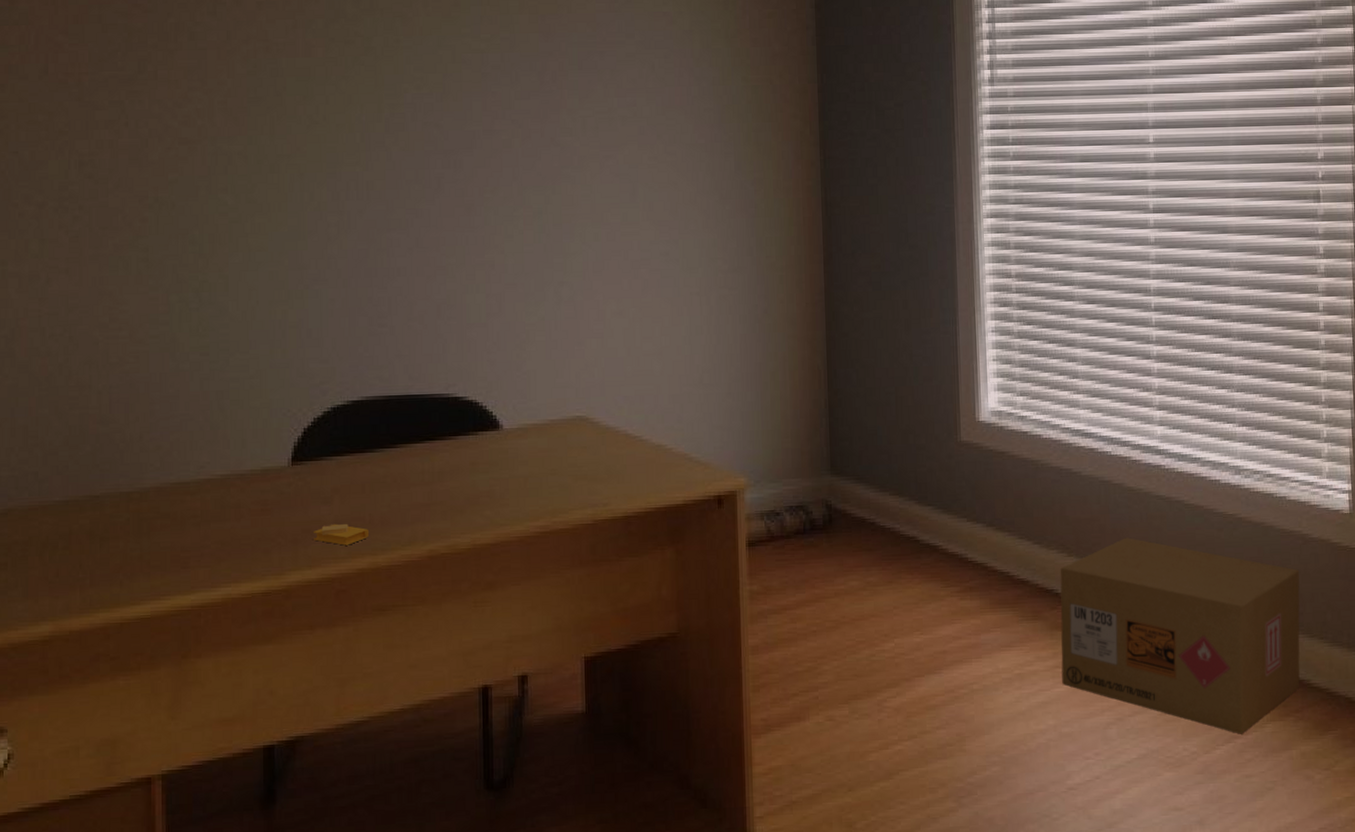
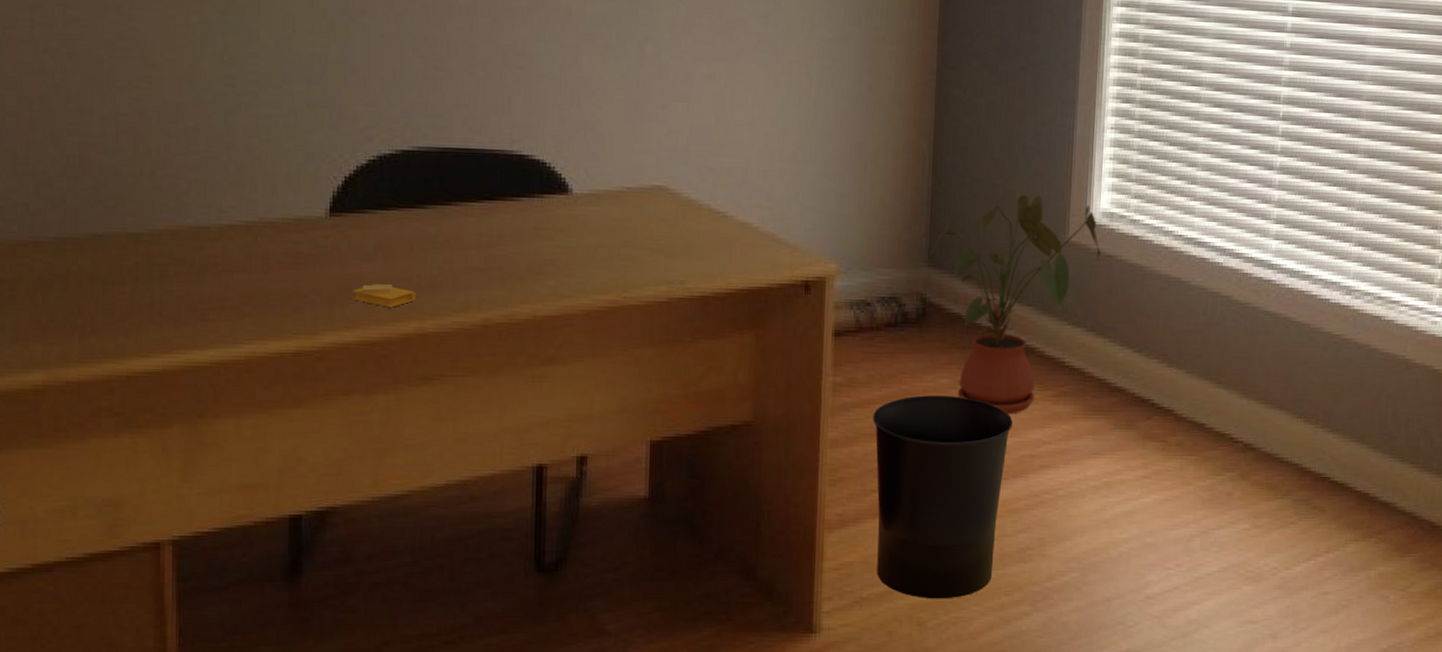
waste bin: none [789,597,923,800] -> present [873,395,1013,599]
house plant: none [831,400,993,612] -> present [930,195,1101,414]
cardboard box: present [1060,537,1300,734] -> none [1150,351,1399,552]

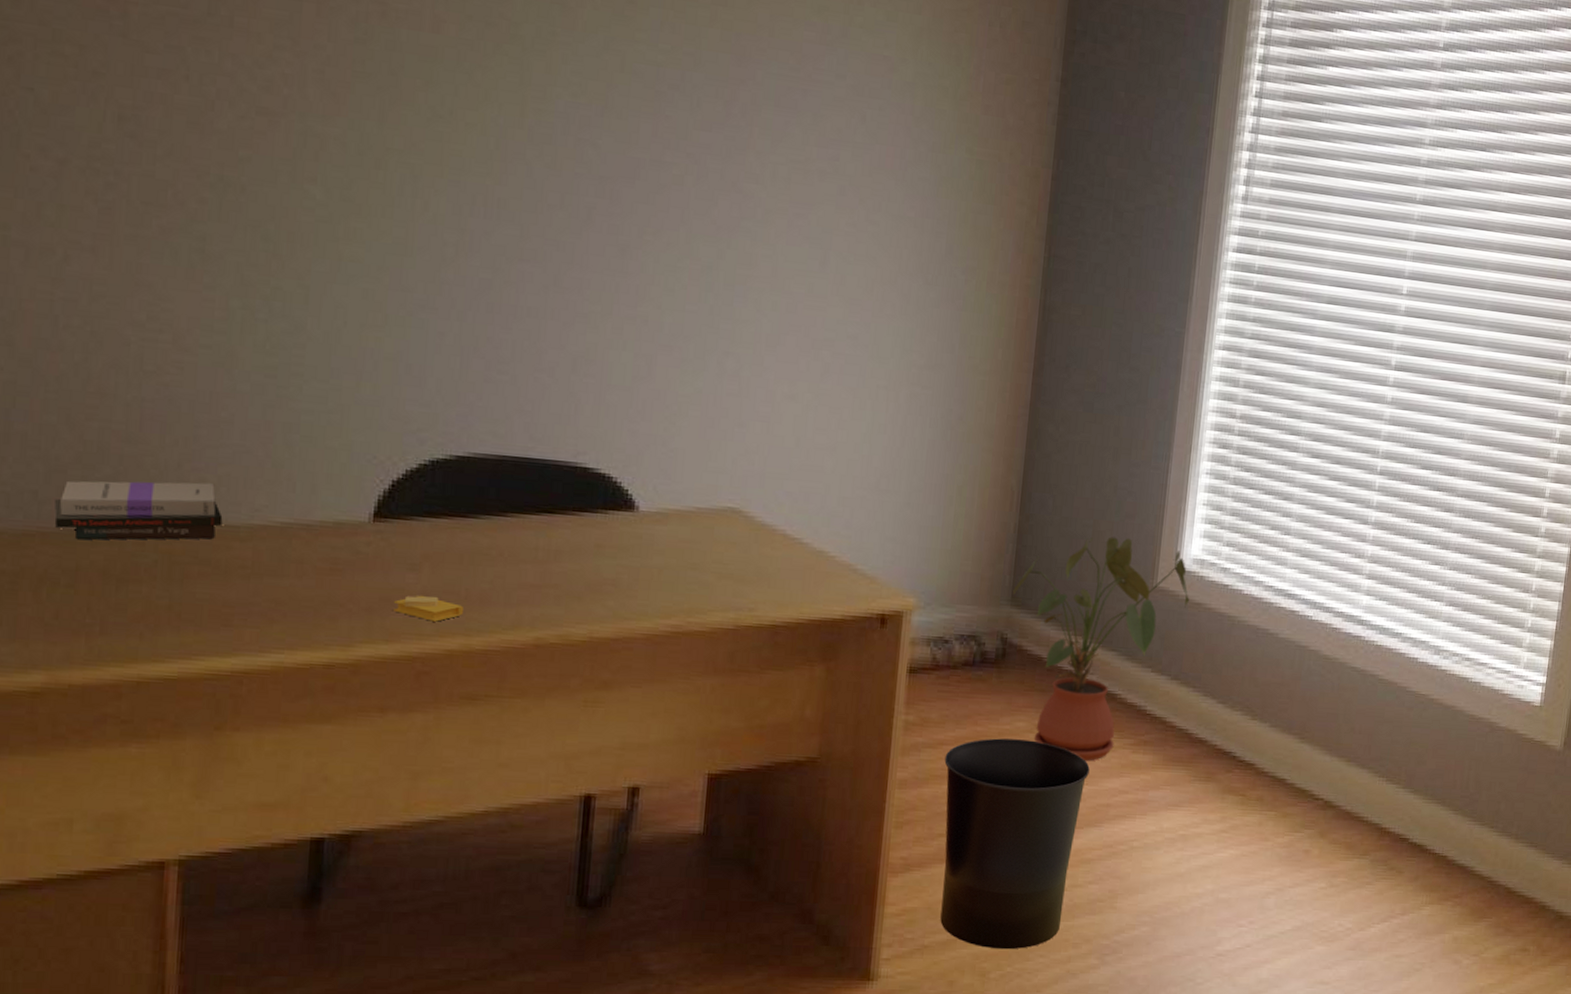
books: none [43,188,194,247] -> present [53,480,223,540]

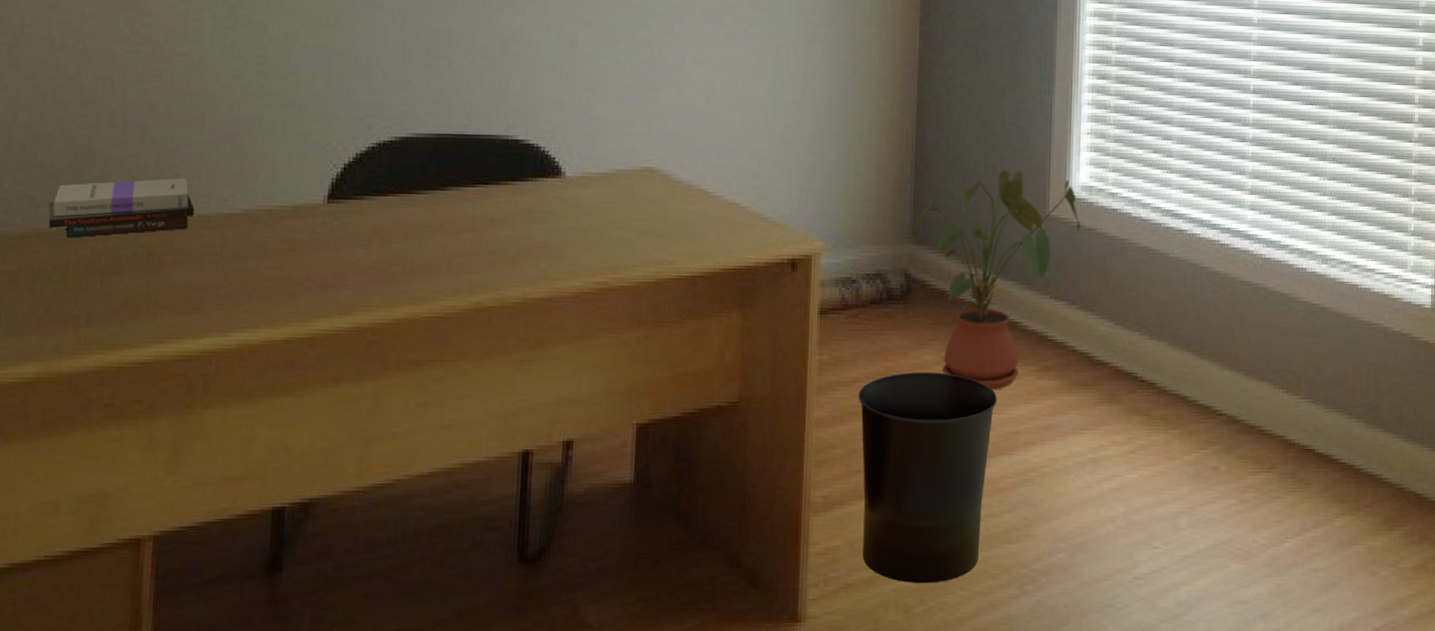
sticky notes: present [393,595,465,622] -> none [345,269,410,293]

